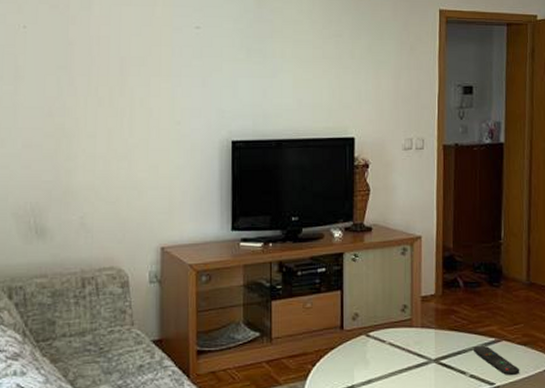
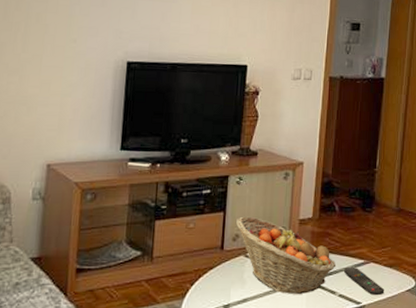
fruit basket: none [355,294,465,375] -> present [236,216,336,294]

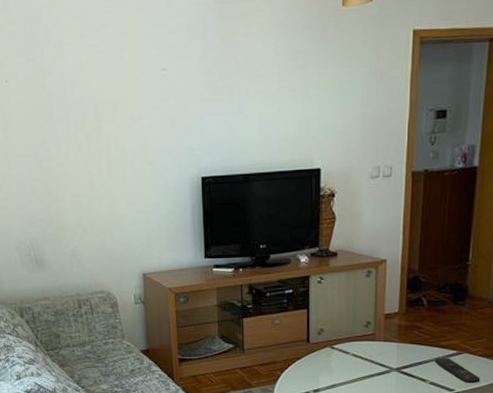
fruit basket: present [236,216,336,294] -> none [320,312,426,381]

